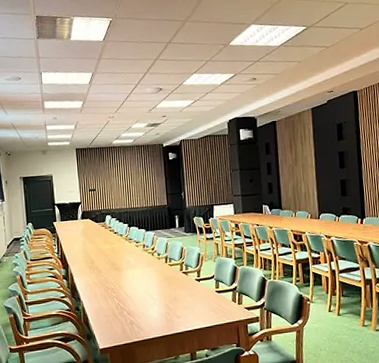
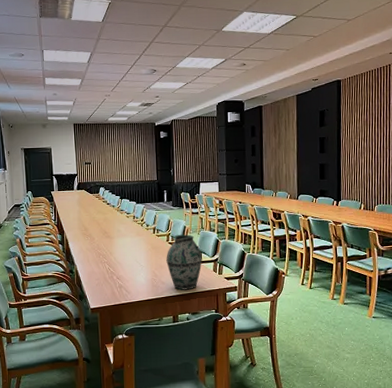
vase: none [180,262,220,324] -> present [166,234,202,290]

